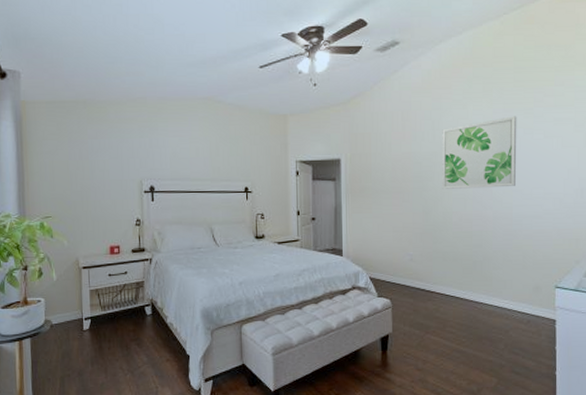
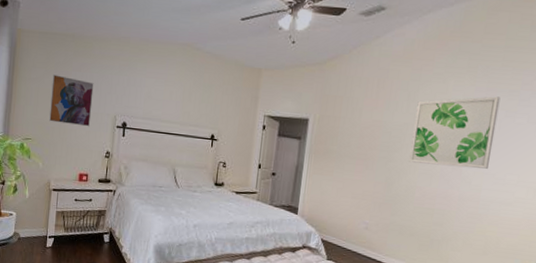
wall art: none [67,145,116,196] -> present [49,74,94,127]

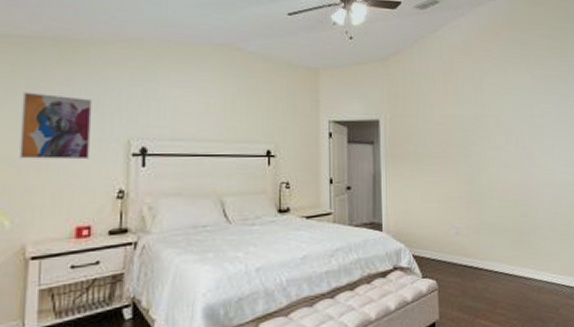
wall art: present [409,96,501,169] -> none [484,82,556,155]

